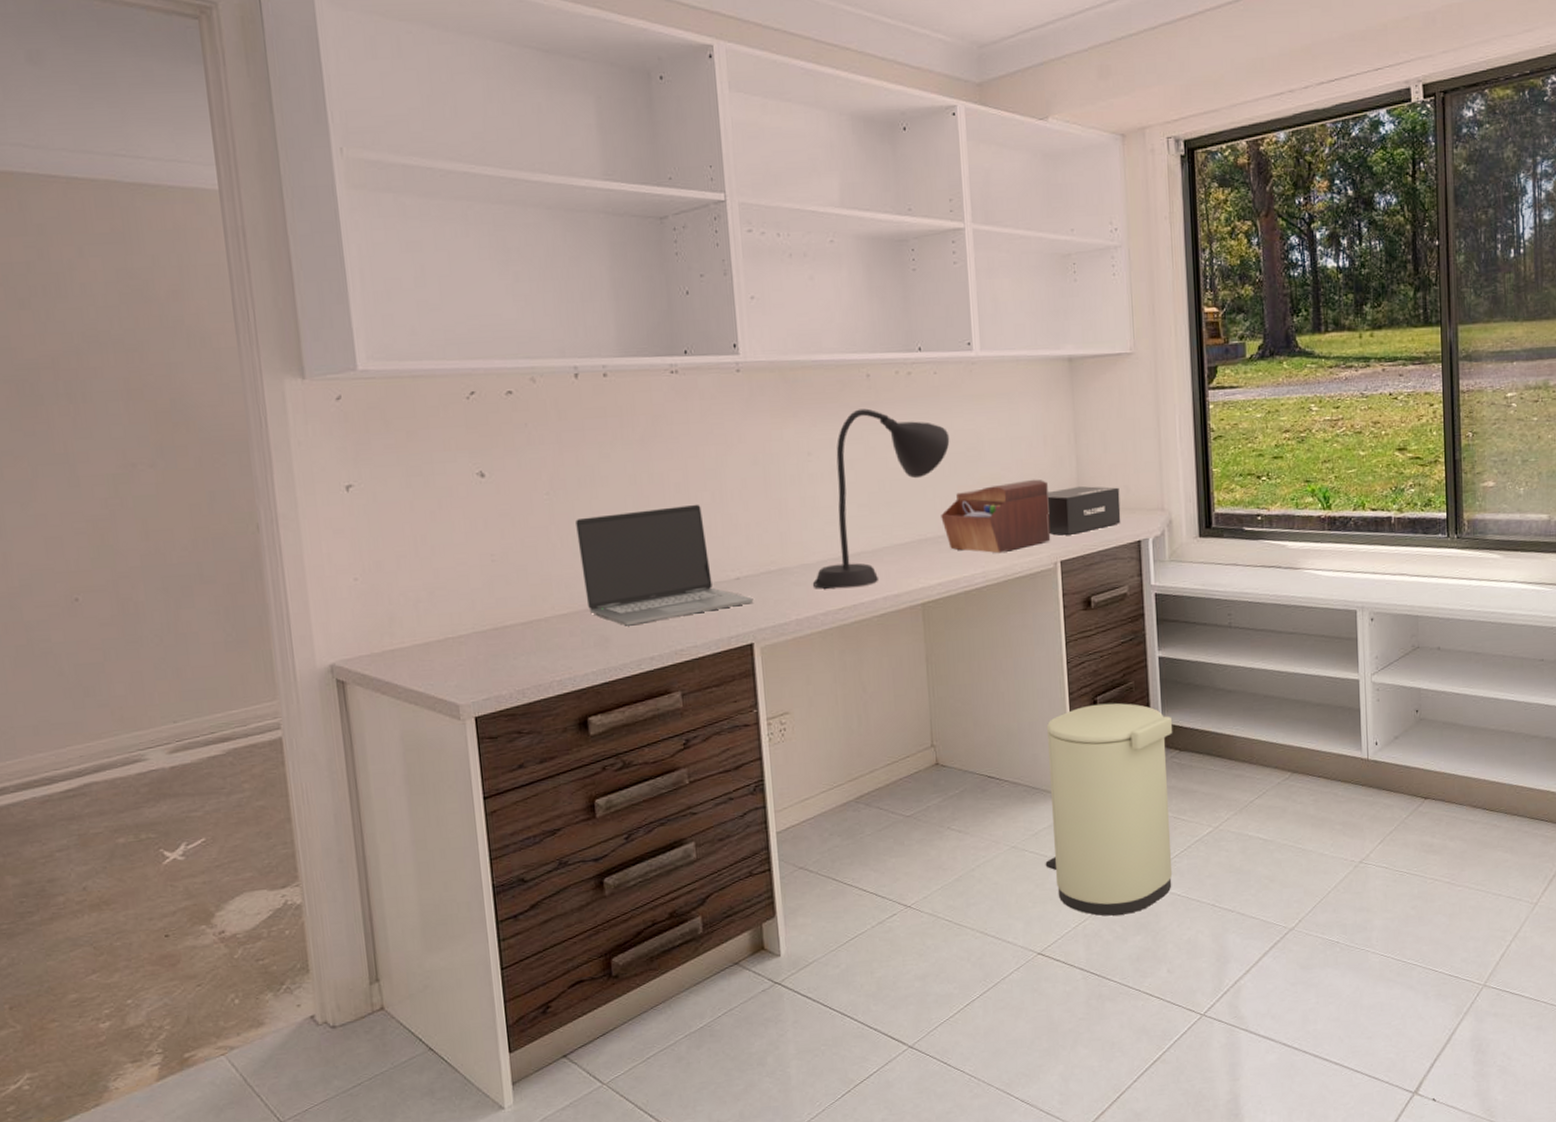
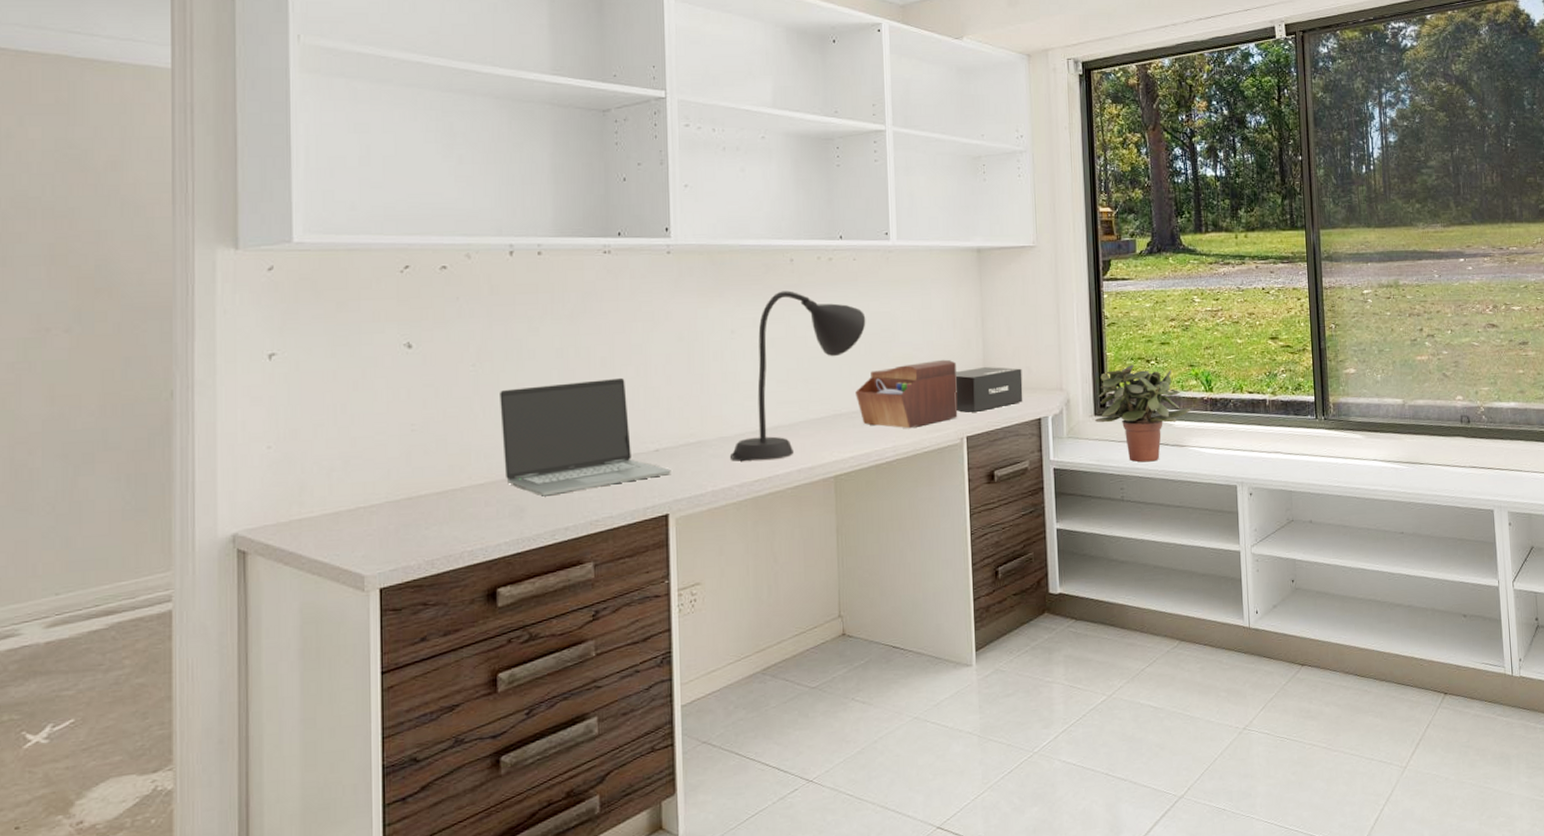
pedal bin: present [1045,703,1173,916] -> none [946,573,1070,787]
potted plant: none [1200,481,1307,587] -> present [1095,364,1191,463]

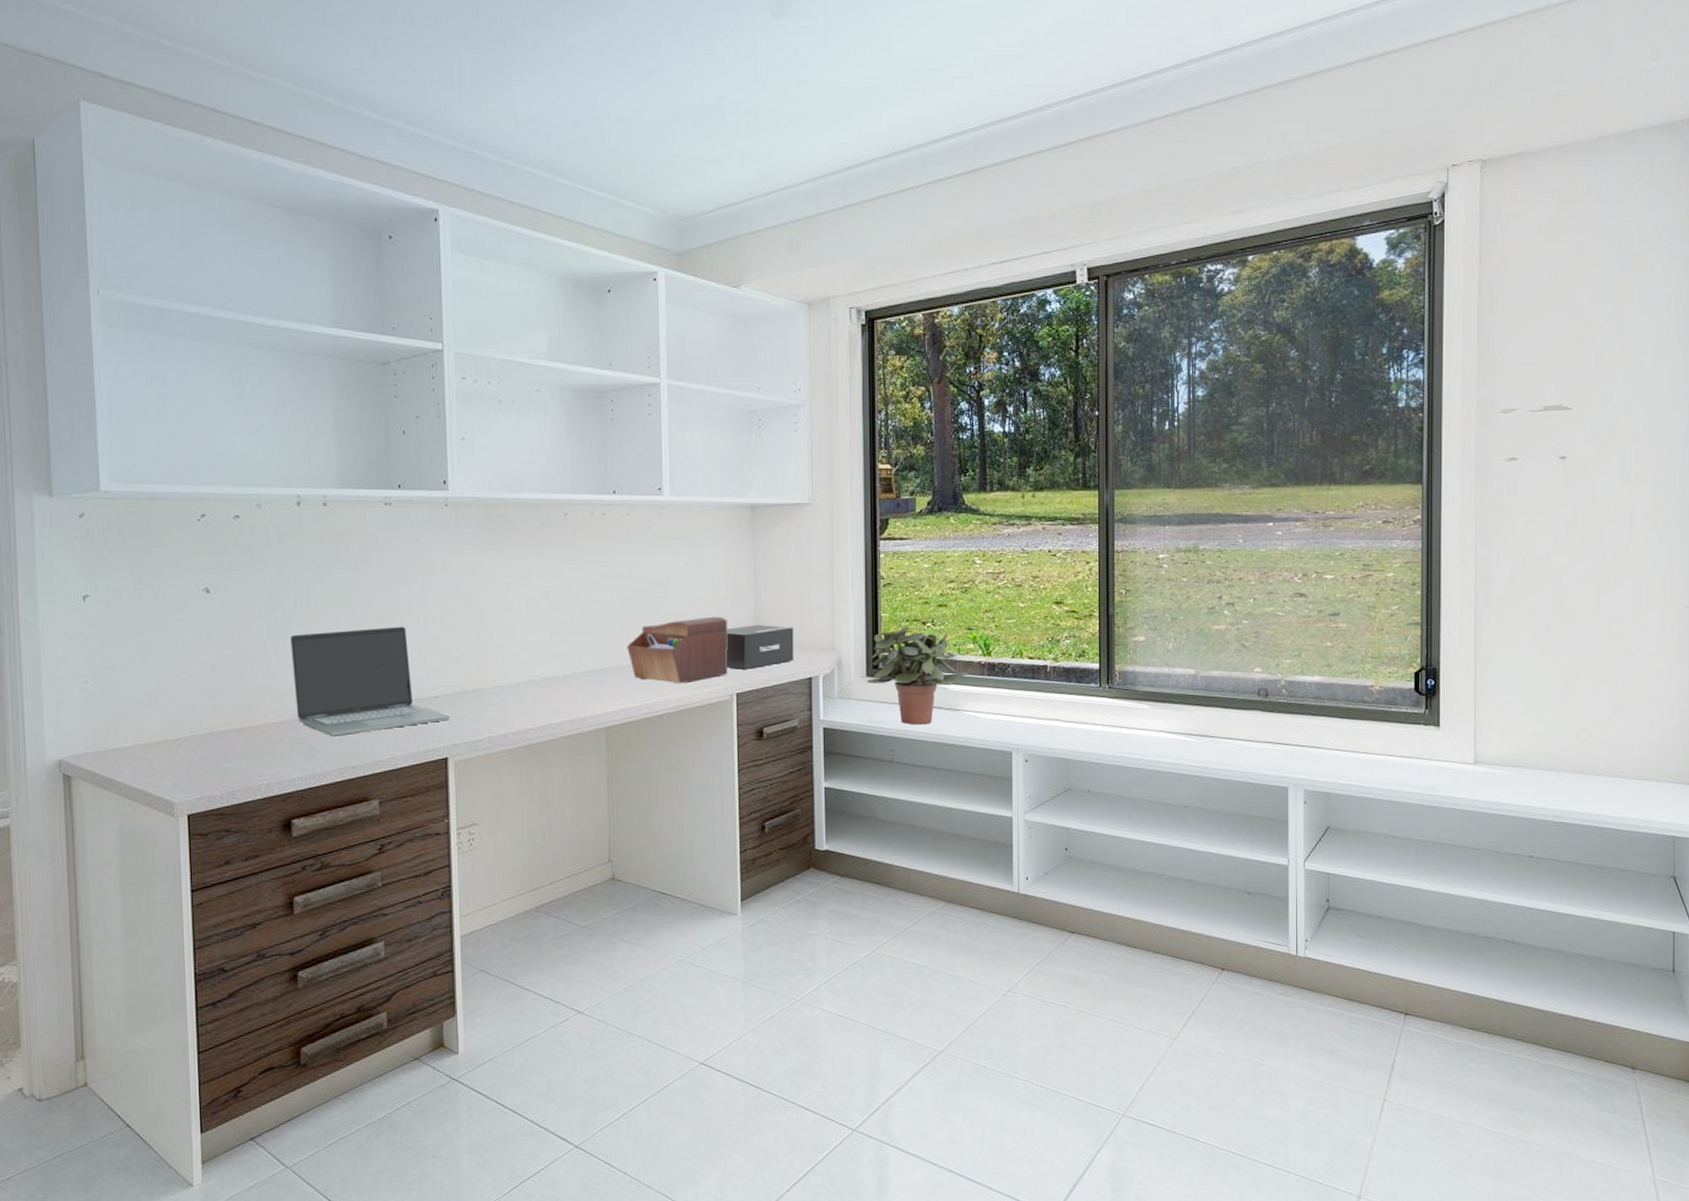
desk lamp: present [729,290,866,462] -> none [505,545,638,711]

